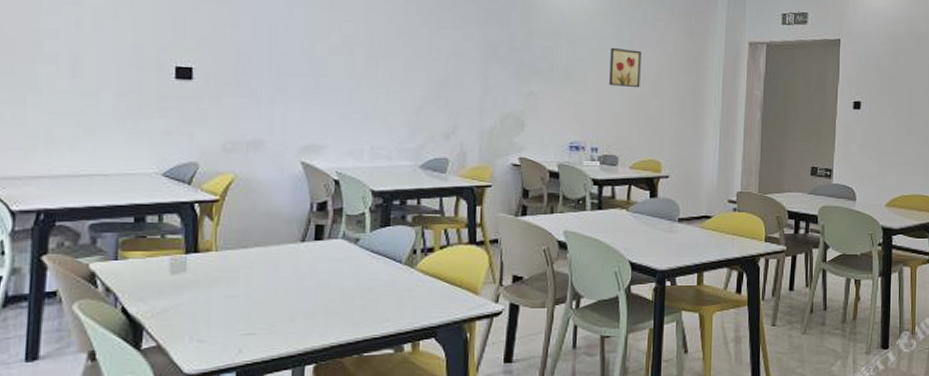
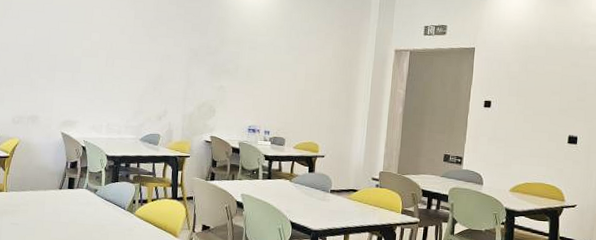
wall art: present [609,47,641,88] -> none [280,53,307,85]

